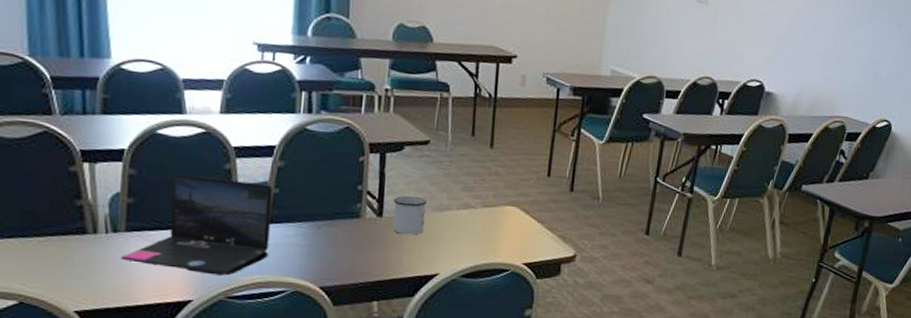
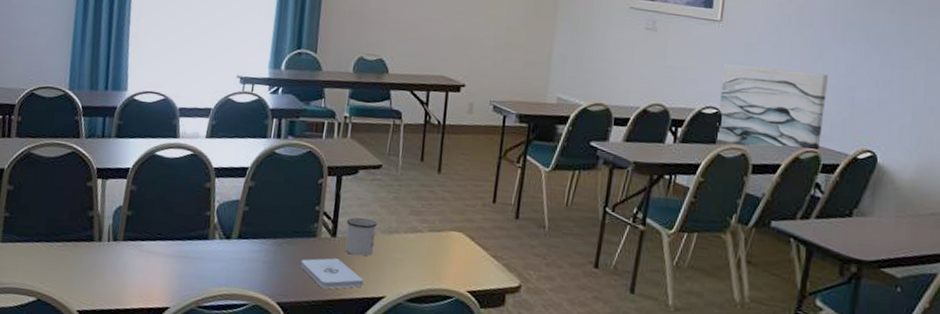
laptop: present [121,173,273,276] -> none [117,190,244,286]
notepad: none [343,238,416,270] -> present [300,258,365,289]
wall art: none [758,38,858,119] -> present [716,63,829,149]

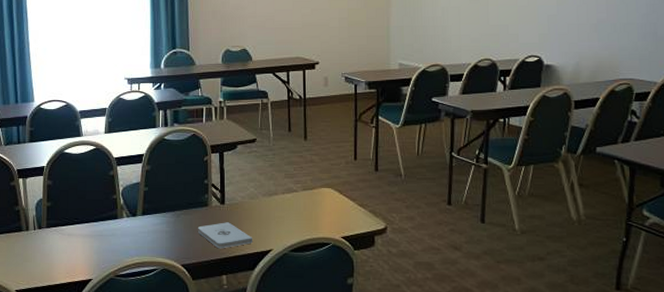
mug: present [345,217,377,256] -> none [231,185,258,218]
wall art: present [716,63,829,149] -> none [539,16,633,87]

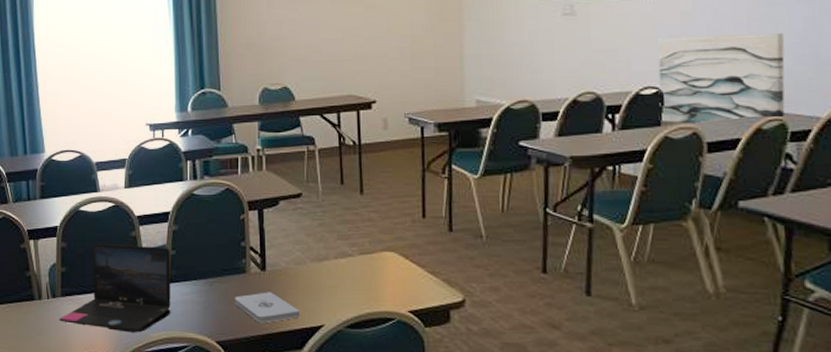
laptop: none [44,181,144,259] -> present [59,243,171,333]
wall art: none [539,16,633,87] -> present [658,33,785,125]

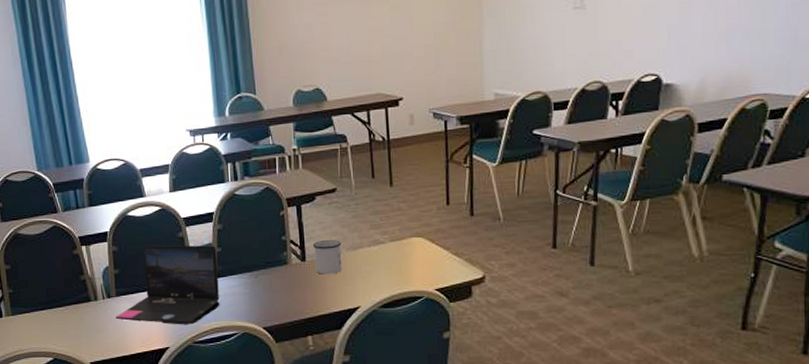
notepad: present [234,292,301,324] -> none [277,280,339,309]
mug: none [274,248,306,287] -> present [312,239,343,275]
wall art: present [658,33,785,125] -> none [657,19,769,108]

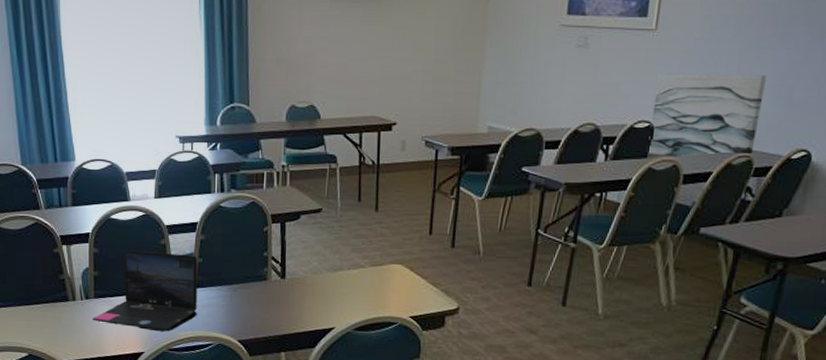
mug: present [312,239,343,275] -> none [293,259,322,294]
wall art: none [657,19,769,108] -> present [647,75,767,159]

